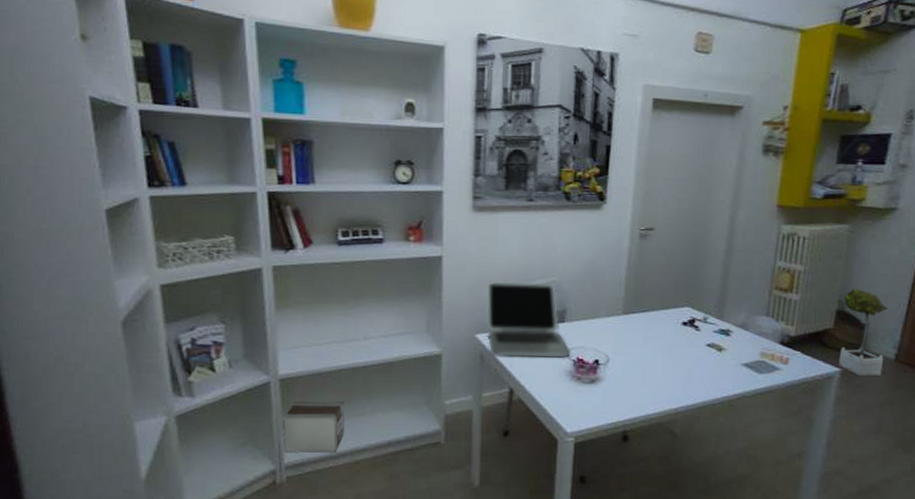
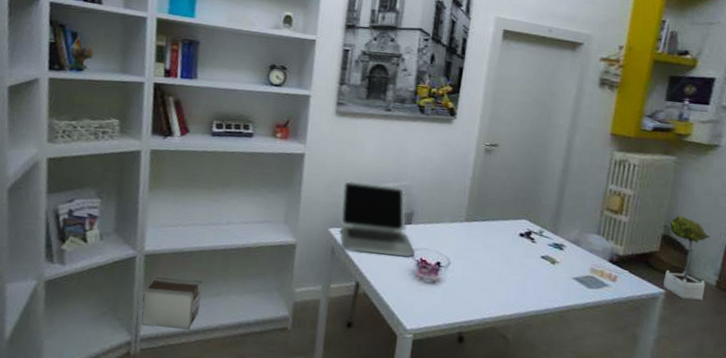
figurine: none [168,146,197,184] -> present [68,36,94,70]

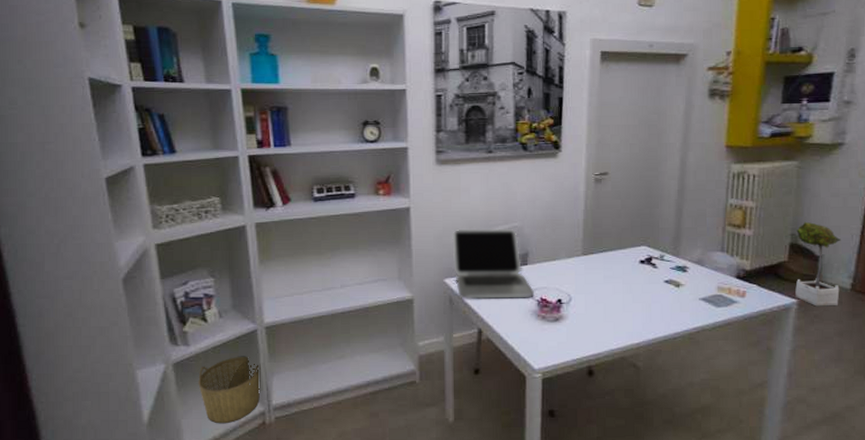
basket: none [67,282,134,350] -> present [198,357,261,424]
figurine: present [68,36,94,70] -> none [159,118,184,152]
box: present [142,277,202,330] -> none [270,346,326,394]

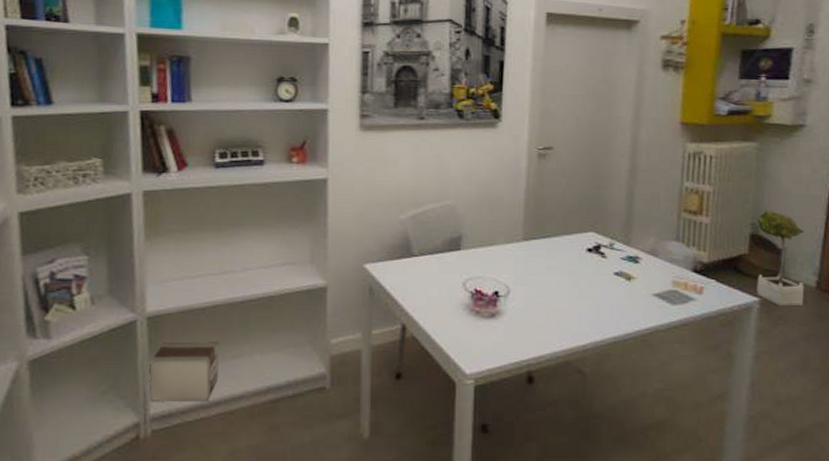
basket: present [198,357,261,424] -> none [58,354,138,438]
box: none [270,346,326,394] -> present [149,341,219,402]
laptop: present [452,228,535,299] -> none [374,205,468,289]

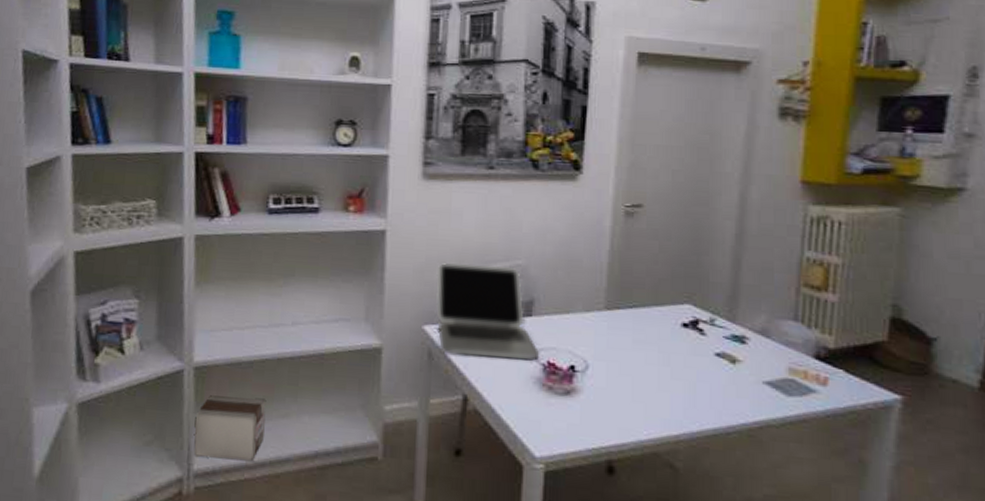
laptop: none [374,205,468,289] -> present [435,262,540,359]
potted tree: present [756,209,805,307] -> none [897,289,963,411]

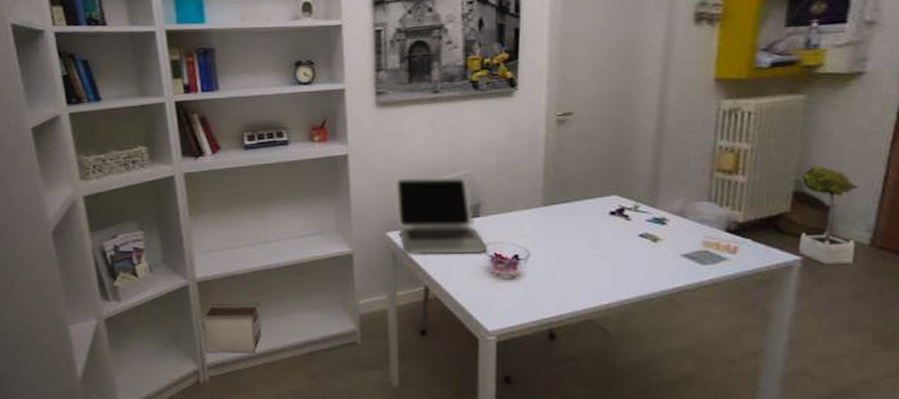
potted tree: none [897,289,963,411] -> present [798,165,858,265]

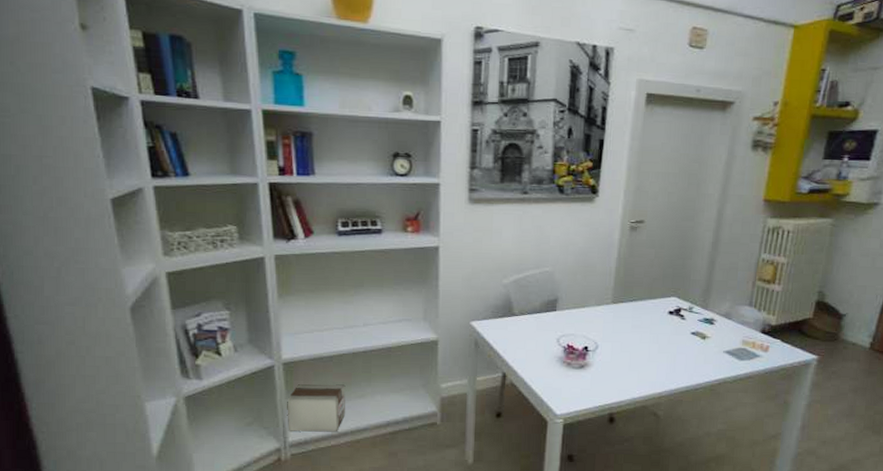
laptop: present [394,176,488,254] -> none [480,271,562,344]
potted tree: present [798,165,858,265] -> none [815,279,866,364]

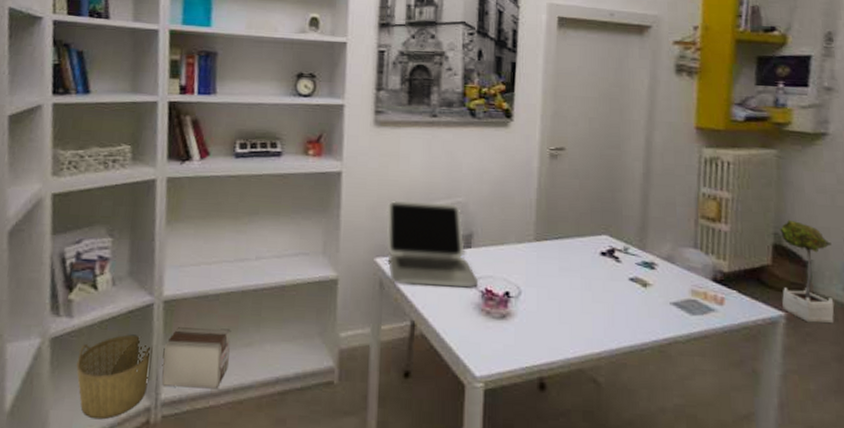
basket: none [211,392,277,459] -> present [76,335,153,420]
laptop: none [480,271,562,344] -> present [386,200,479,287]
potted tree: none [815,279,866,364] -> present [779,219,835,324]

